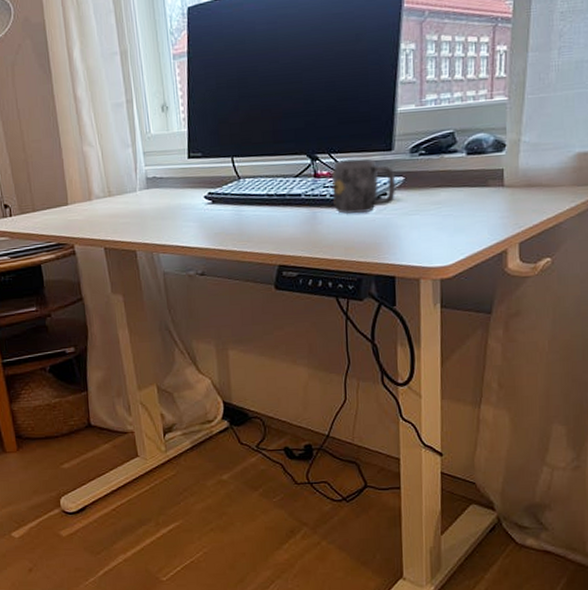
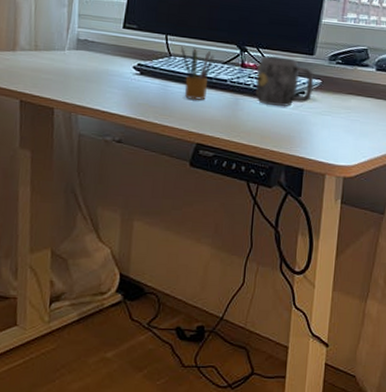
pencil box: none [249,165,285,222] -> present [181,46,214,101]

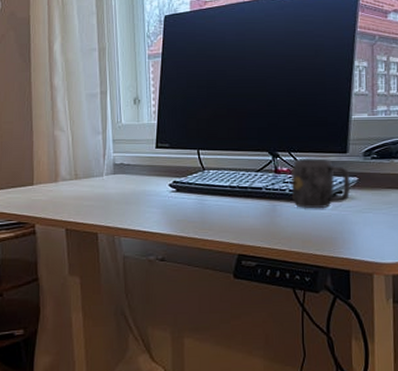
pencil box: present [181,46,214,101] -> none [214,159,247,212]

